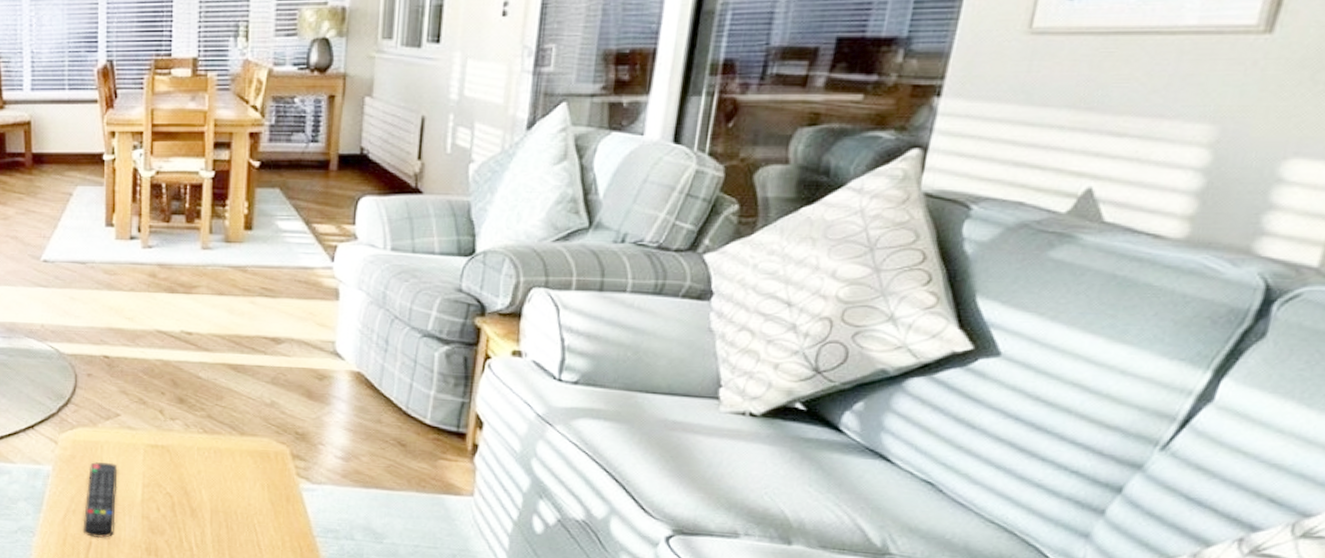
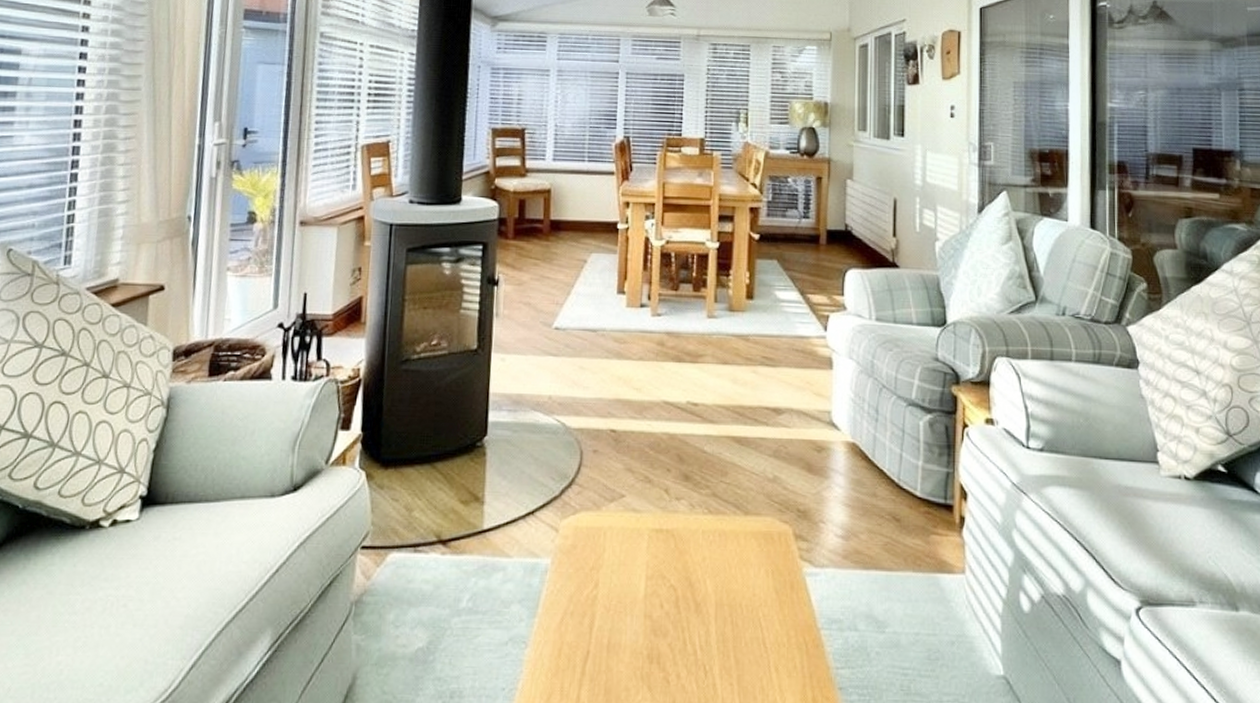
remote control: present [83,462,118,539] -> none [580,552,621,646]

